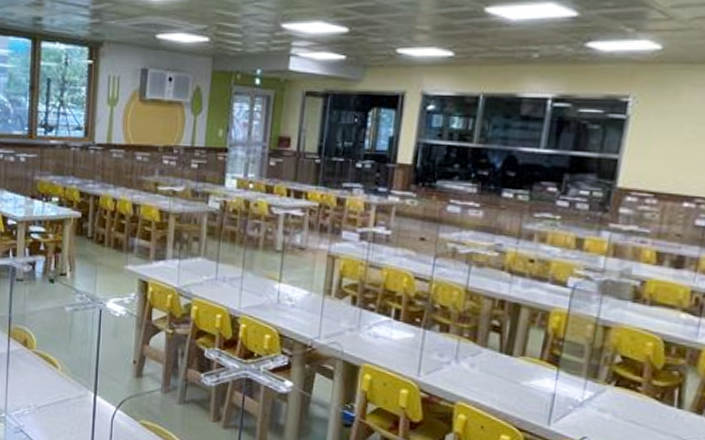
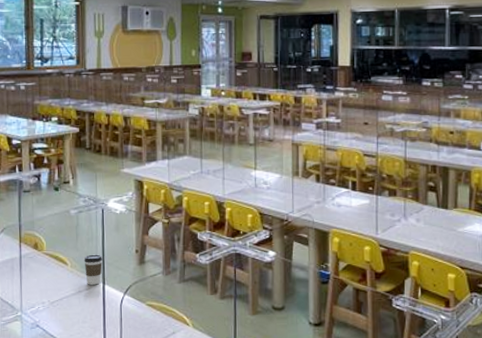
coffee cup: none [75,359,97,394] -> present [84,254,103,285]

